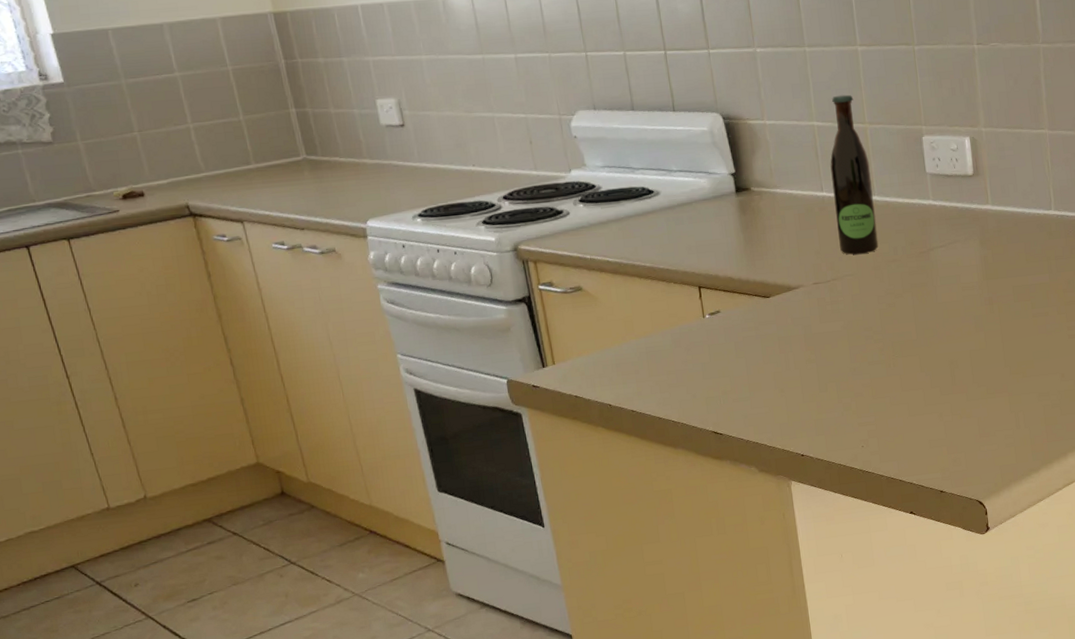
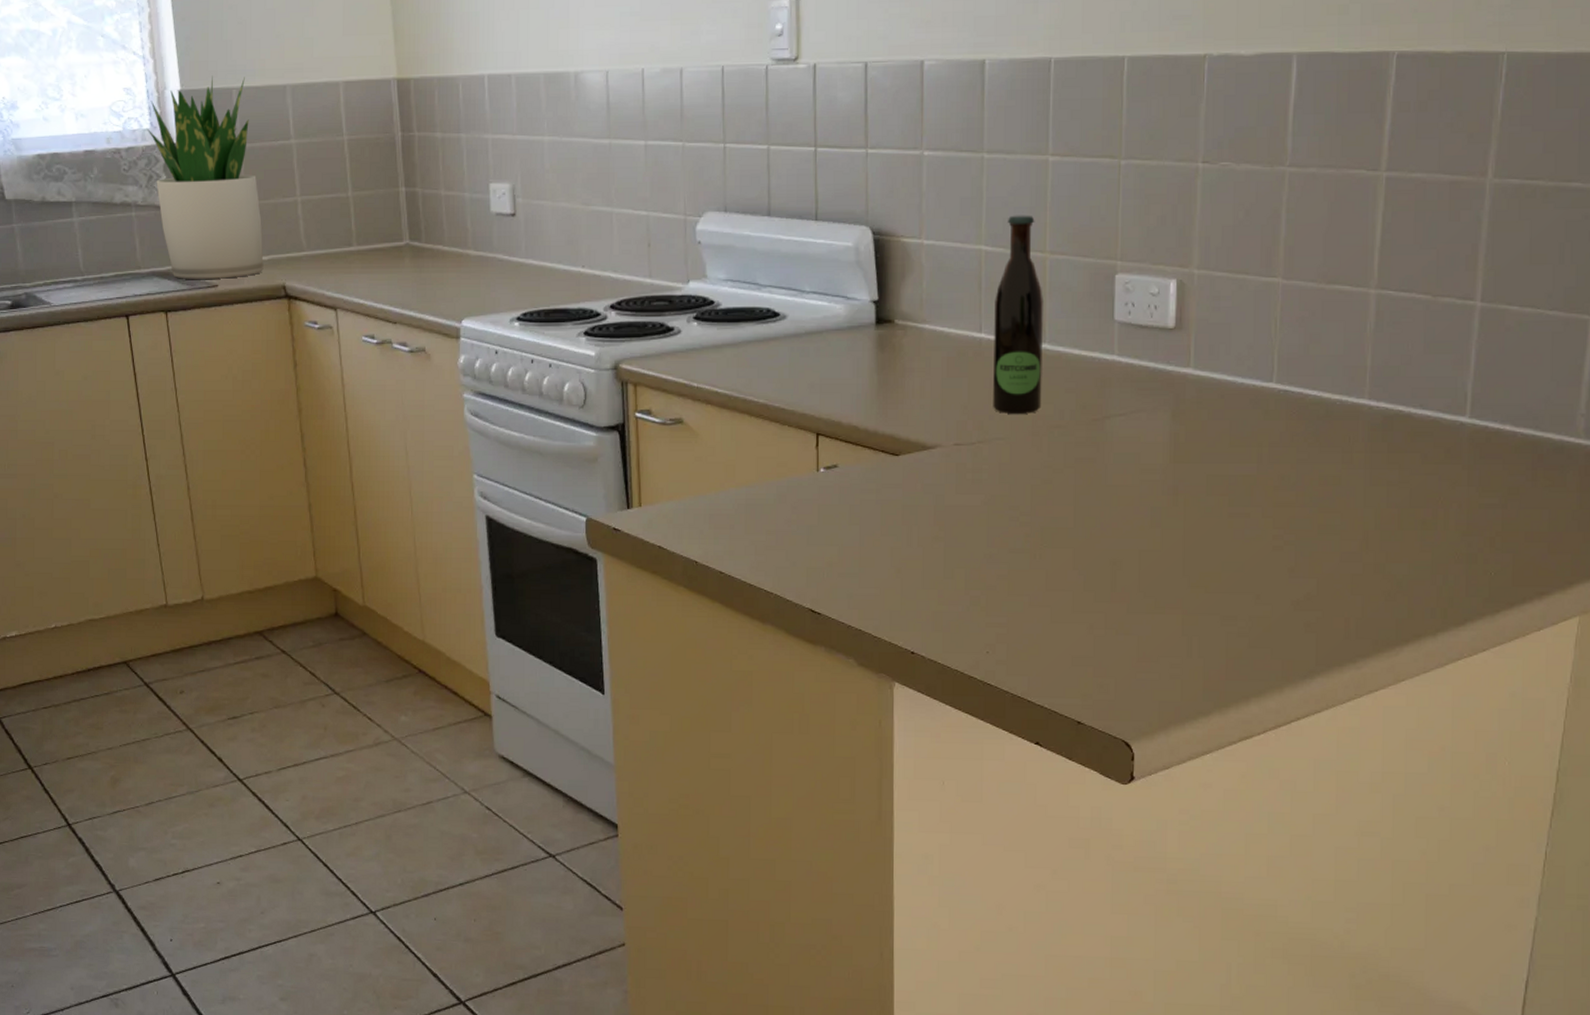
planter: none [22,18,164,208] -> present [148,75,264,279]

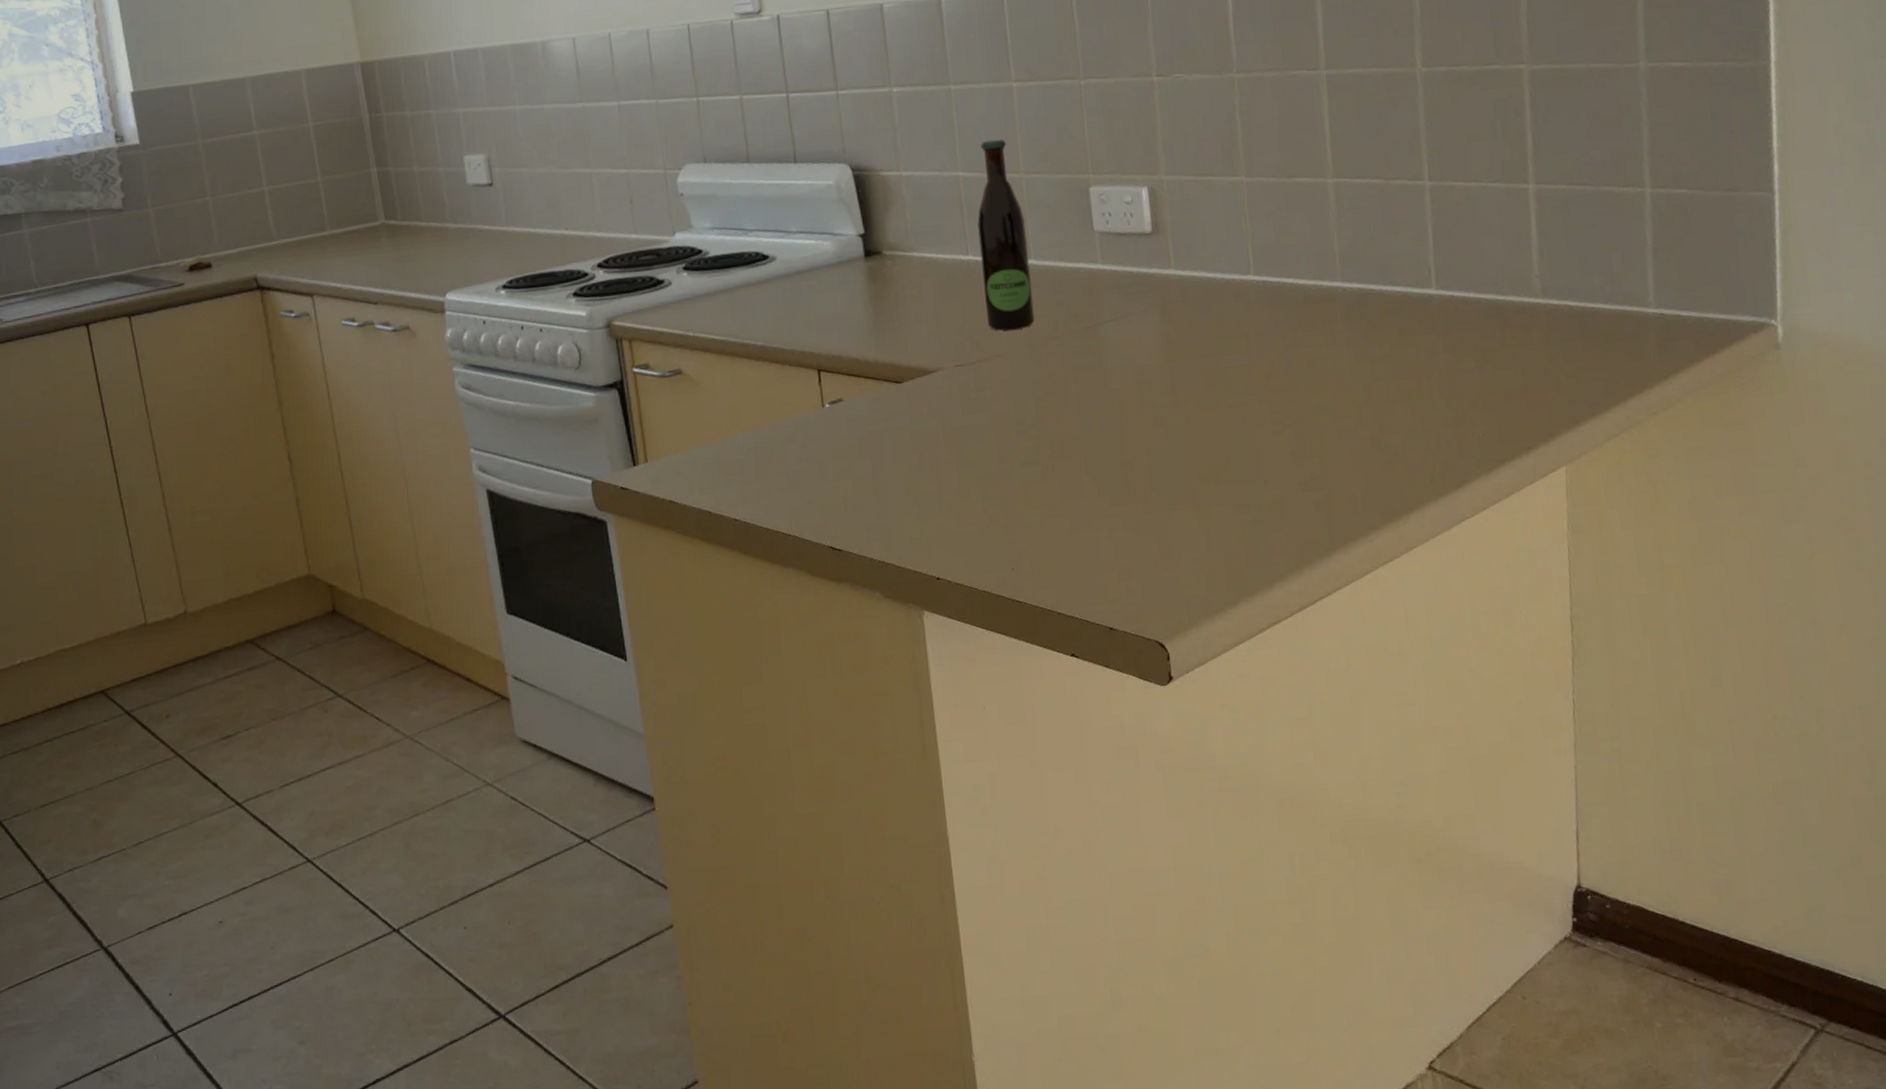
planter: present [148,75,264,279] -> none [100,73,232,281]

